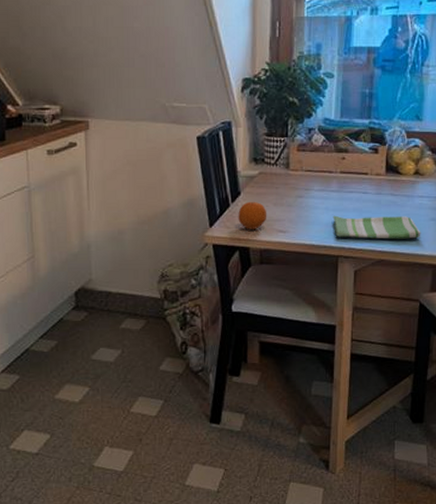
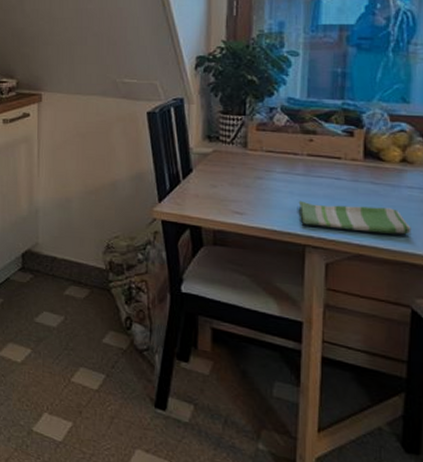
fruit: present [238,201,267,229] -> none [189,179,222,209]

